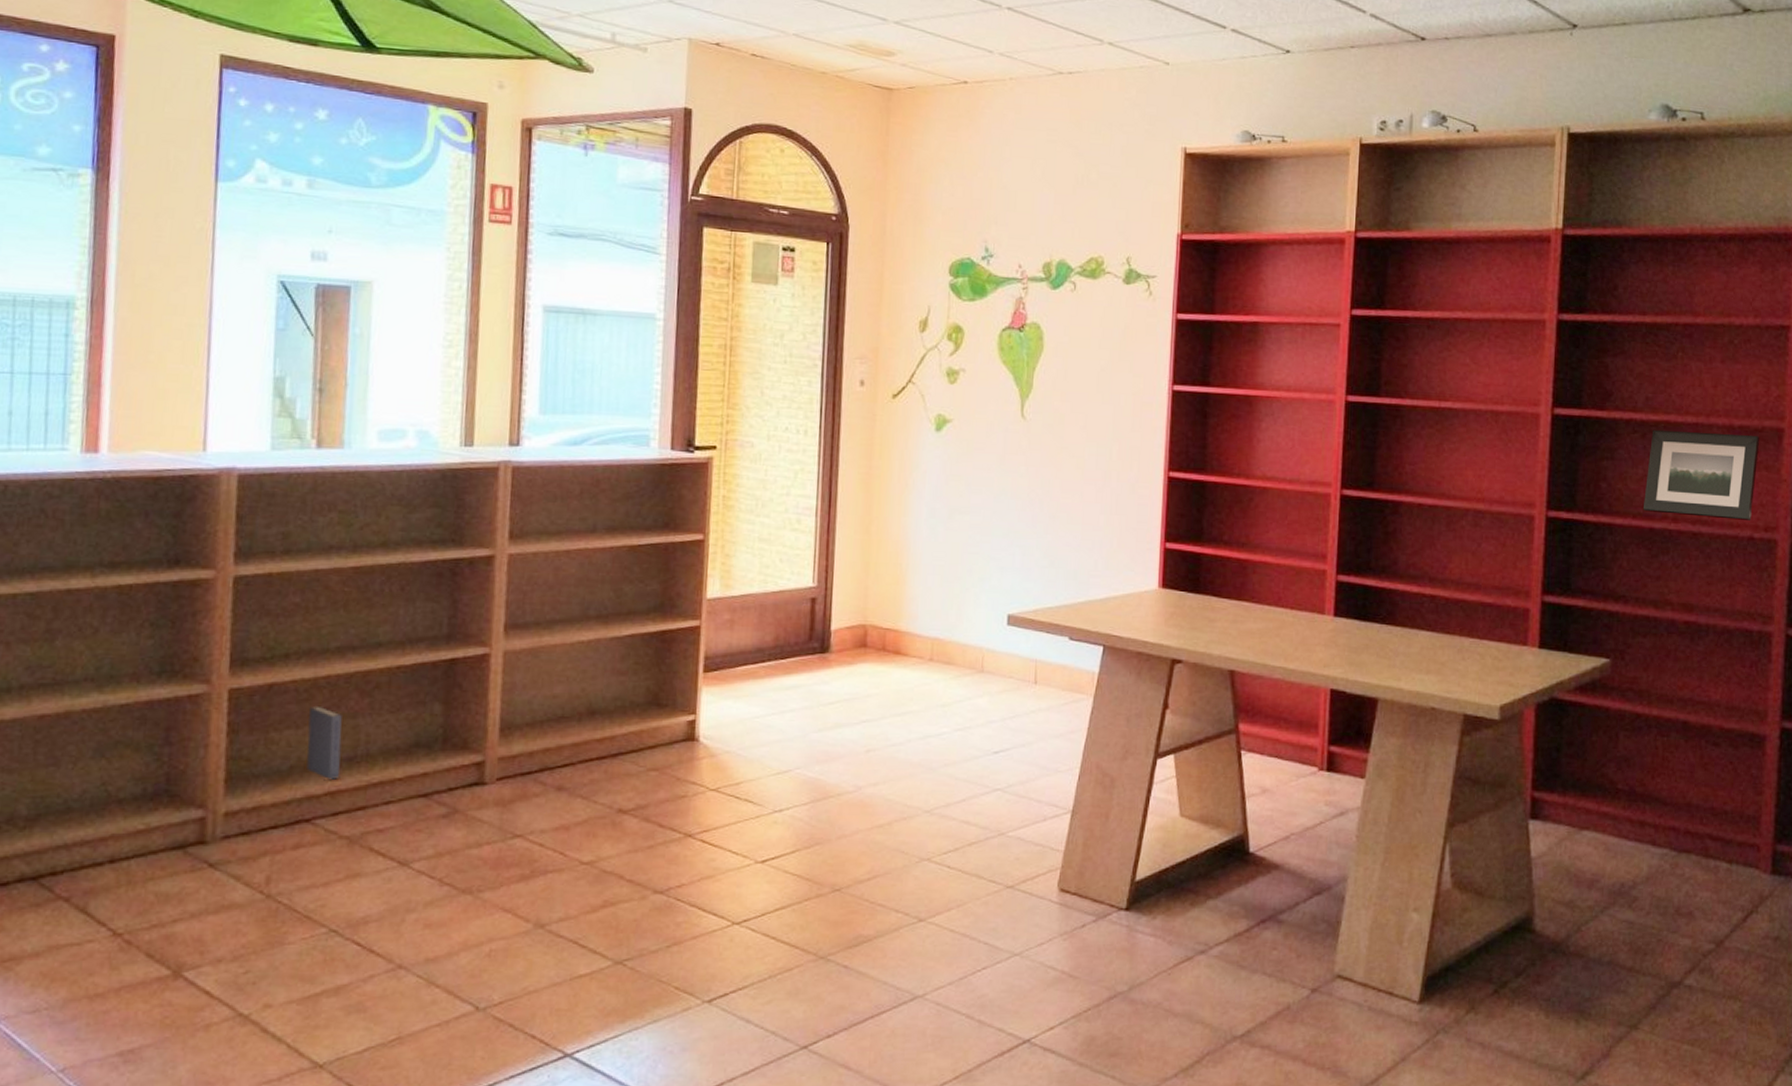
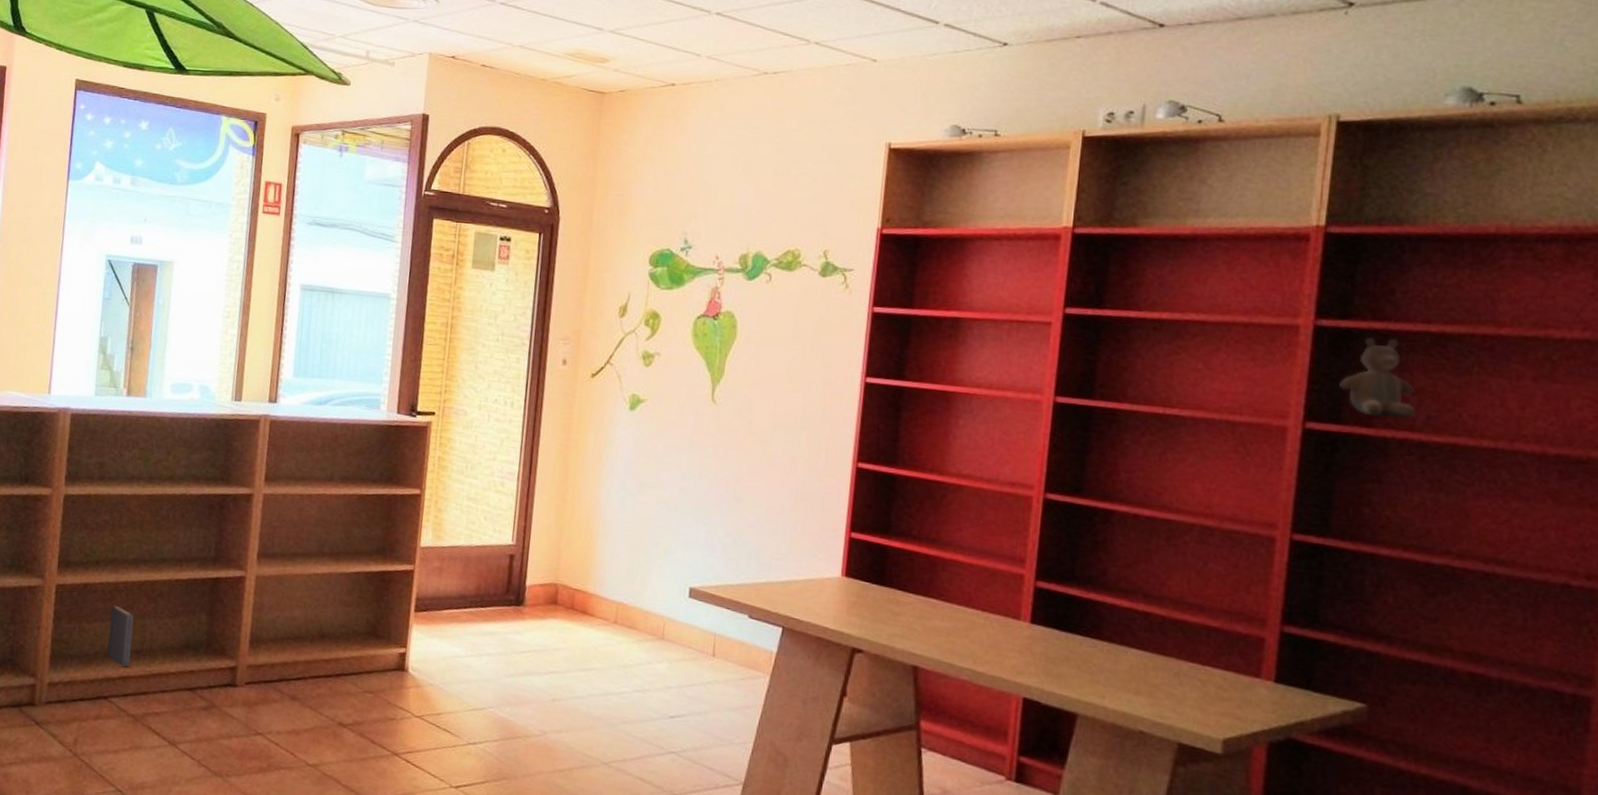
stuffed animal: none [1579,329,1637,402] -> present [1339,337,1415,420]
picture frame: present [1642,429,1760,520] -> none [1417,452,1584,565]

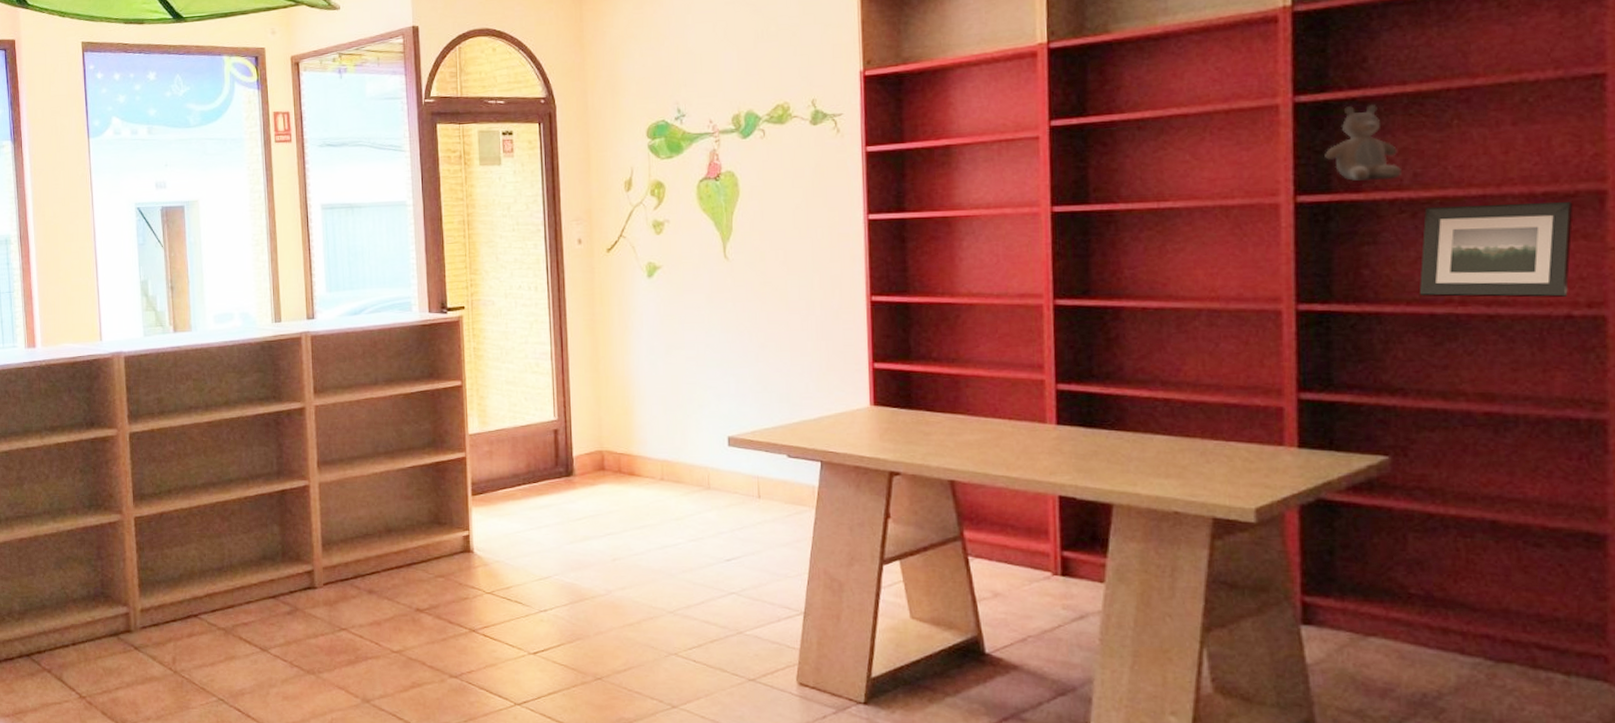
book: present [107,605,134,667] -> none [188,528,214,585]
picture frame: none [1417,452,1584,565] -> present [1419,201,1574,298]

